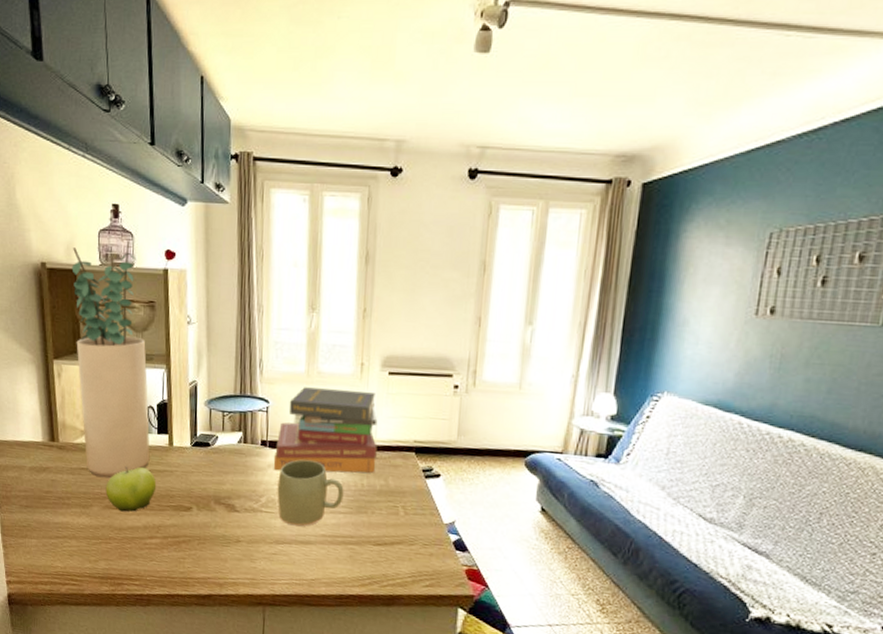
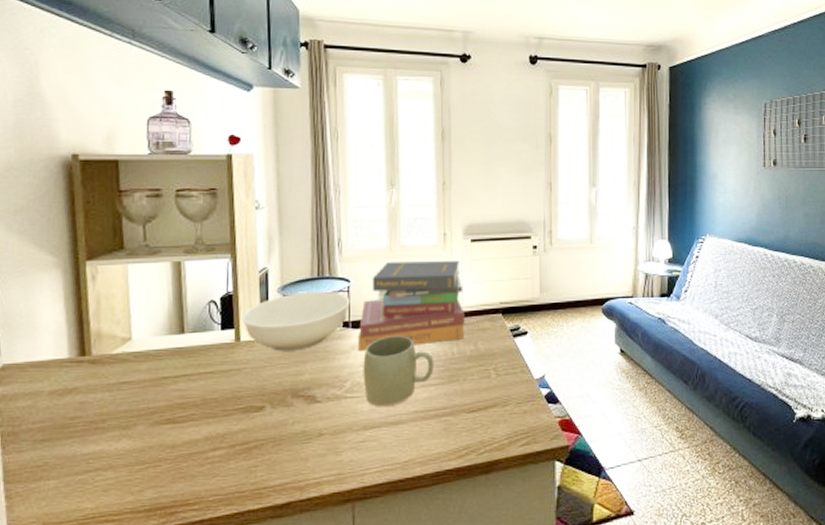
vase: present [71,240,150,478] -> none [112,127,212,388]
fruit: present [105,466,157,512] -> none [154,369,221,426]
bowl: none [174,408,269,462] -> present [241,291,350,351]

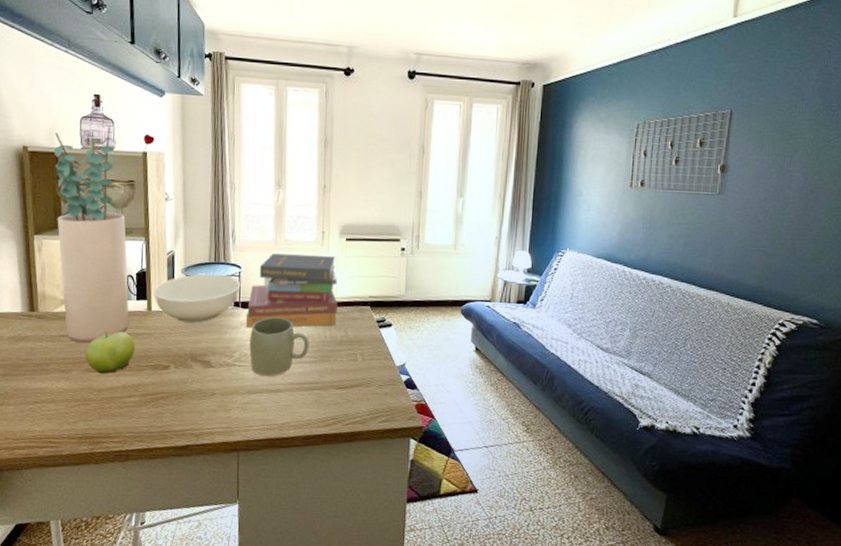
vase: none [112,127,212,388] -> present [53,127,129,343]
fruit: none [154,369,221,426] -> present [85,331,136,374]

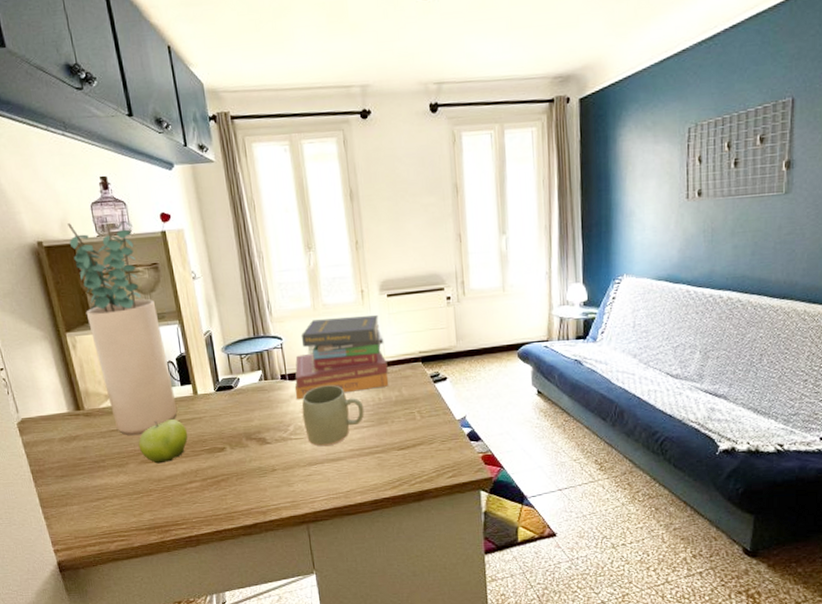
bowl: present [152,274,241,323] -> none [195,348,285,402]

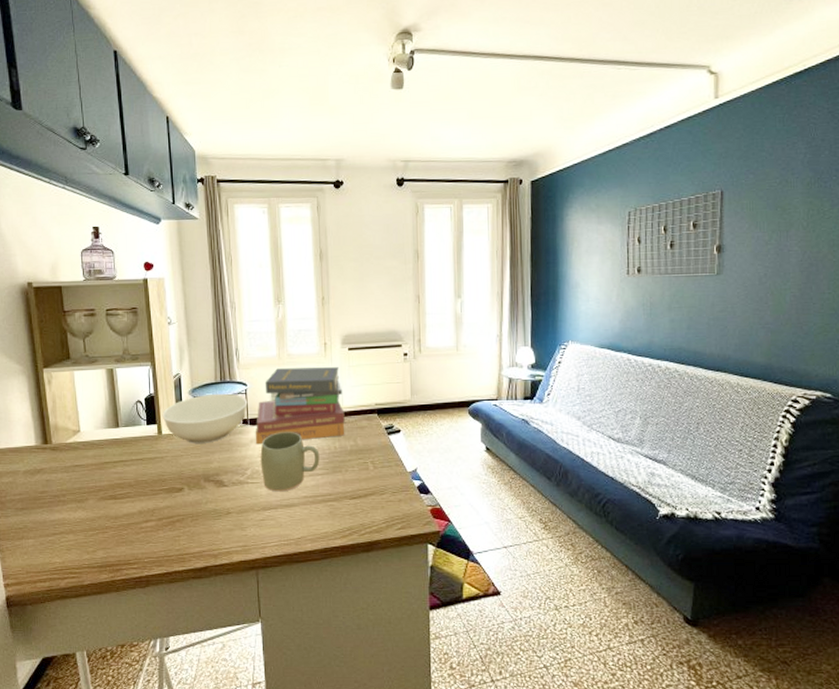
vase: present [67,209,178,435] -> none [57,257,141,471]
fruit: present [138,418,188,464] -> none [100,456,149,501]
bowl: none [195,348,285,402] -> present [162,393,248,443]

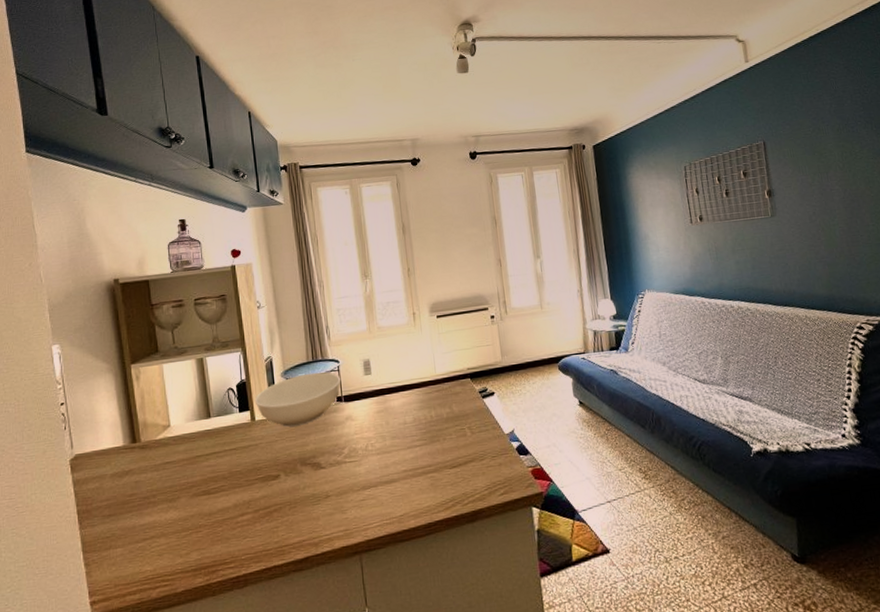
books: present [255,367,345,444] -> none [350,335,440,421]
mug: present [260,432,320,492] -> none [356,404,417,469]

